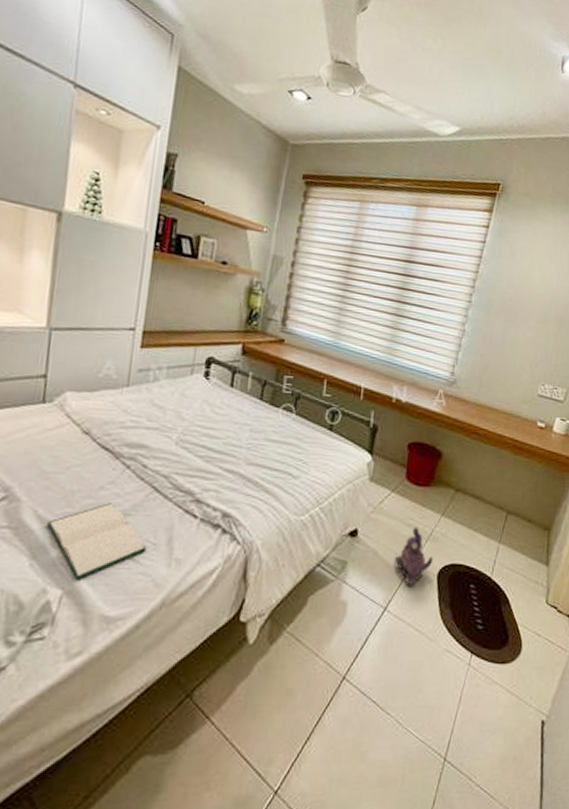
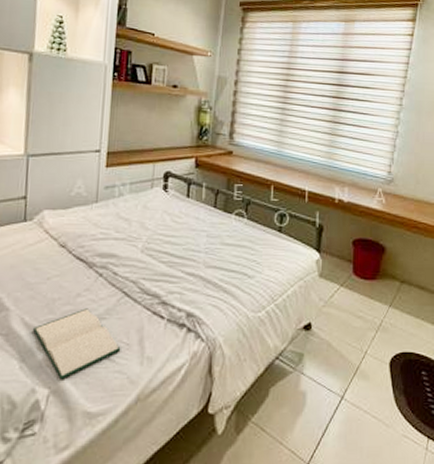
plush toy: present [394,527,434,586] -> none [347,318,385,375]

